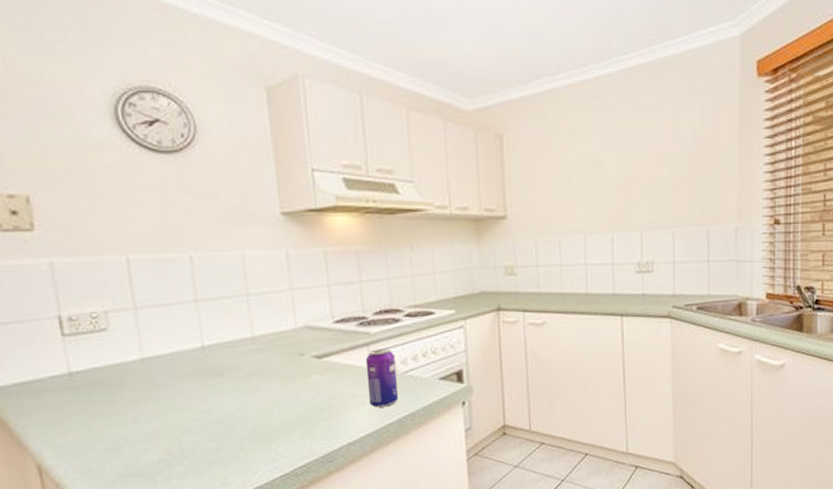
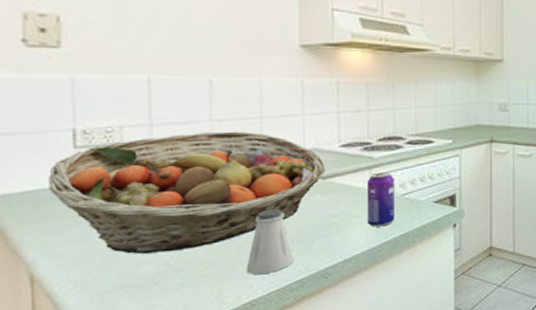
fruit basket: none [41,310,320,443] -> present [49,131,325,254]
saltshaker: none [248,392,296,461] -> present [246,209,294,275]

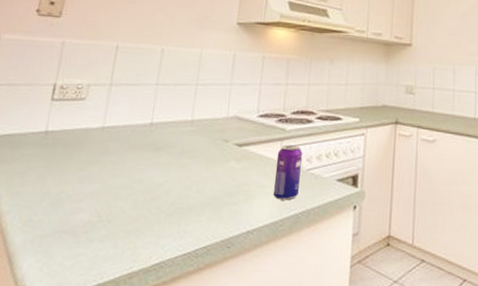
fruit basket: present [49,131,325,254] -> none [25,94,243,203]
saltshaker: present [246,209,294,275] -> none [160,171,204,237]

